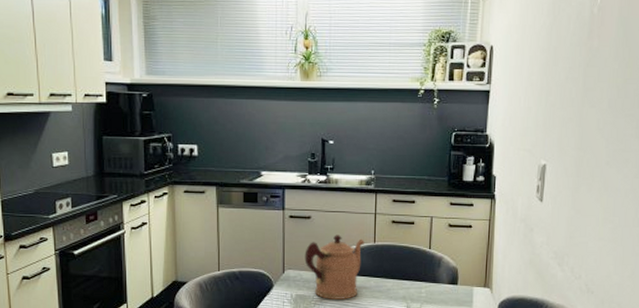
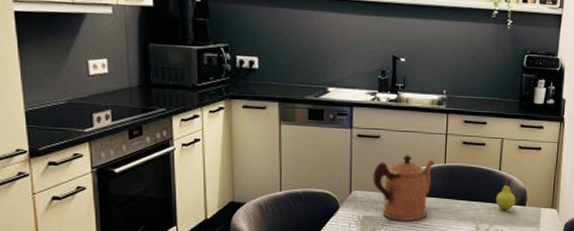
fruit: none [426,255,447,289] -> present [495,177,516,210]

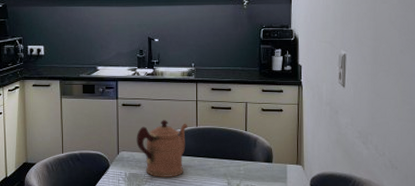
fruit: present [495,177,516,210] -> none [244,137,262,167]

